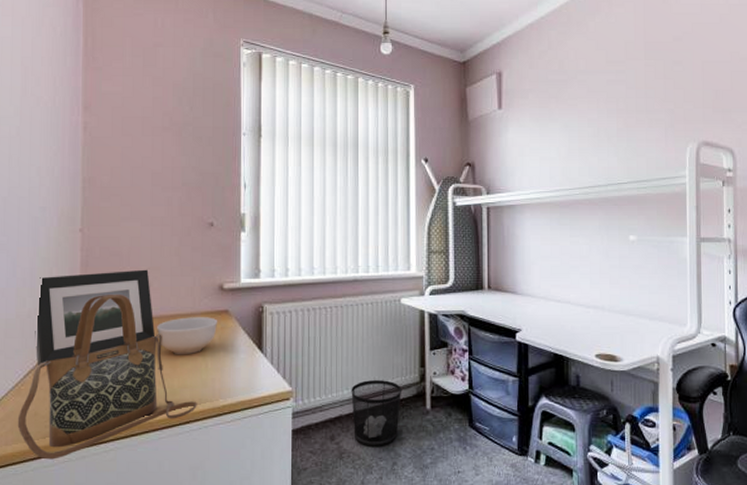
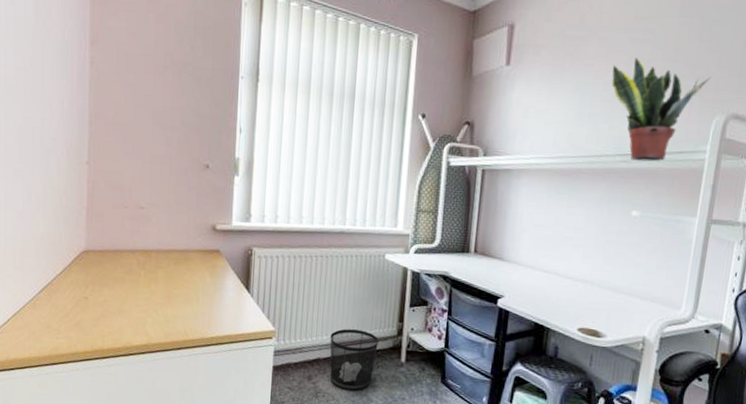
handbag: present [17,295,197,460] -> none [33,225,188,367]
picture frame: present [35,269,155,365] -> none [47,204,152,284]
bowl: present [157,317,218,355] -> none [154,253,210,288]
potted plant: none [593,96,680,189] -> present [611,57,712,162]

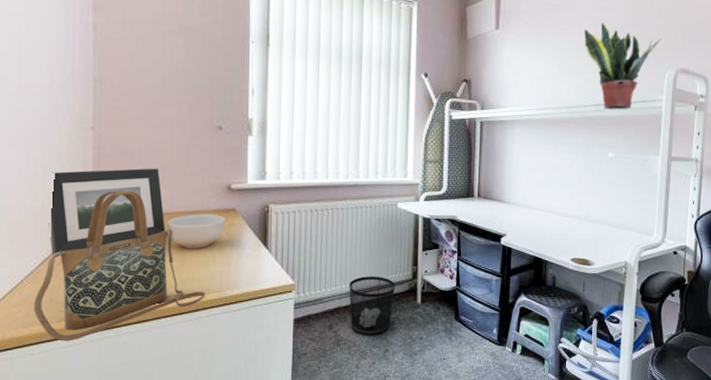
handbag: none [33,225,188,367] -> present [33,191,205,341]
picture frame: none [47,204,152,284] -> present [49,168,165,255]
bowl: none [154,253,210,288] -> present [167,214,226,249]

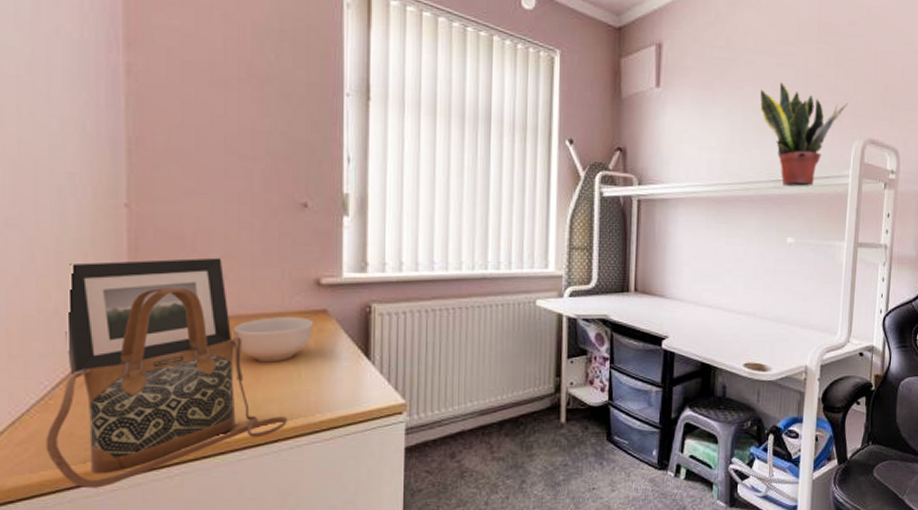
waste bin: present [349,276,396,335] -> none [475,391,535,464]

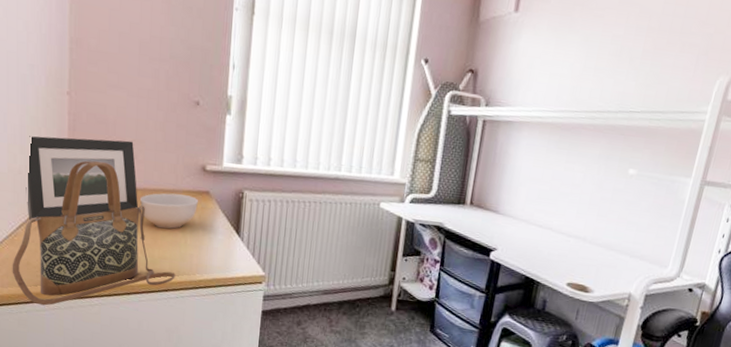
potted plant: present [760,82,849,187] -> none [620,11,720,120]

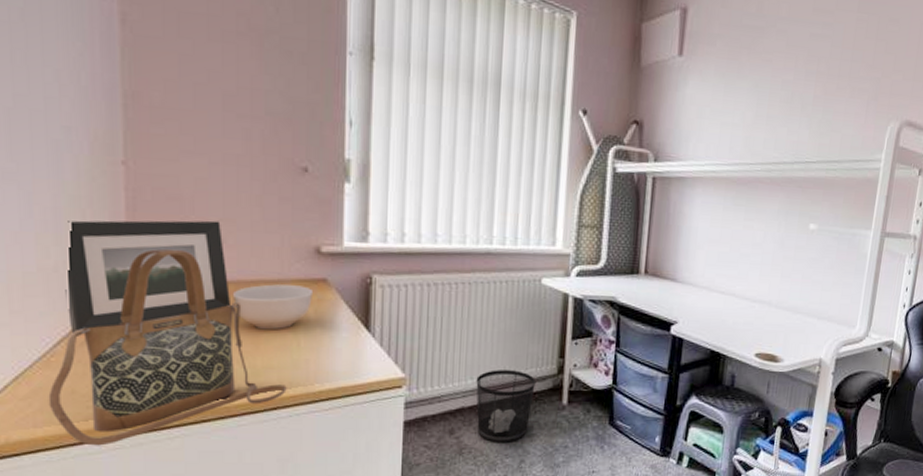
waste bin: none [319,276,371,337] -> present [476,370,537,442]

